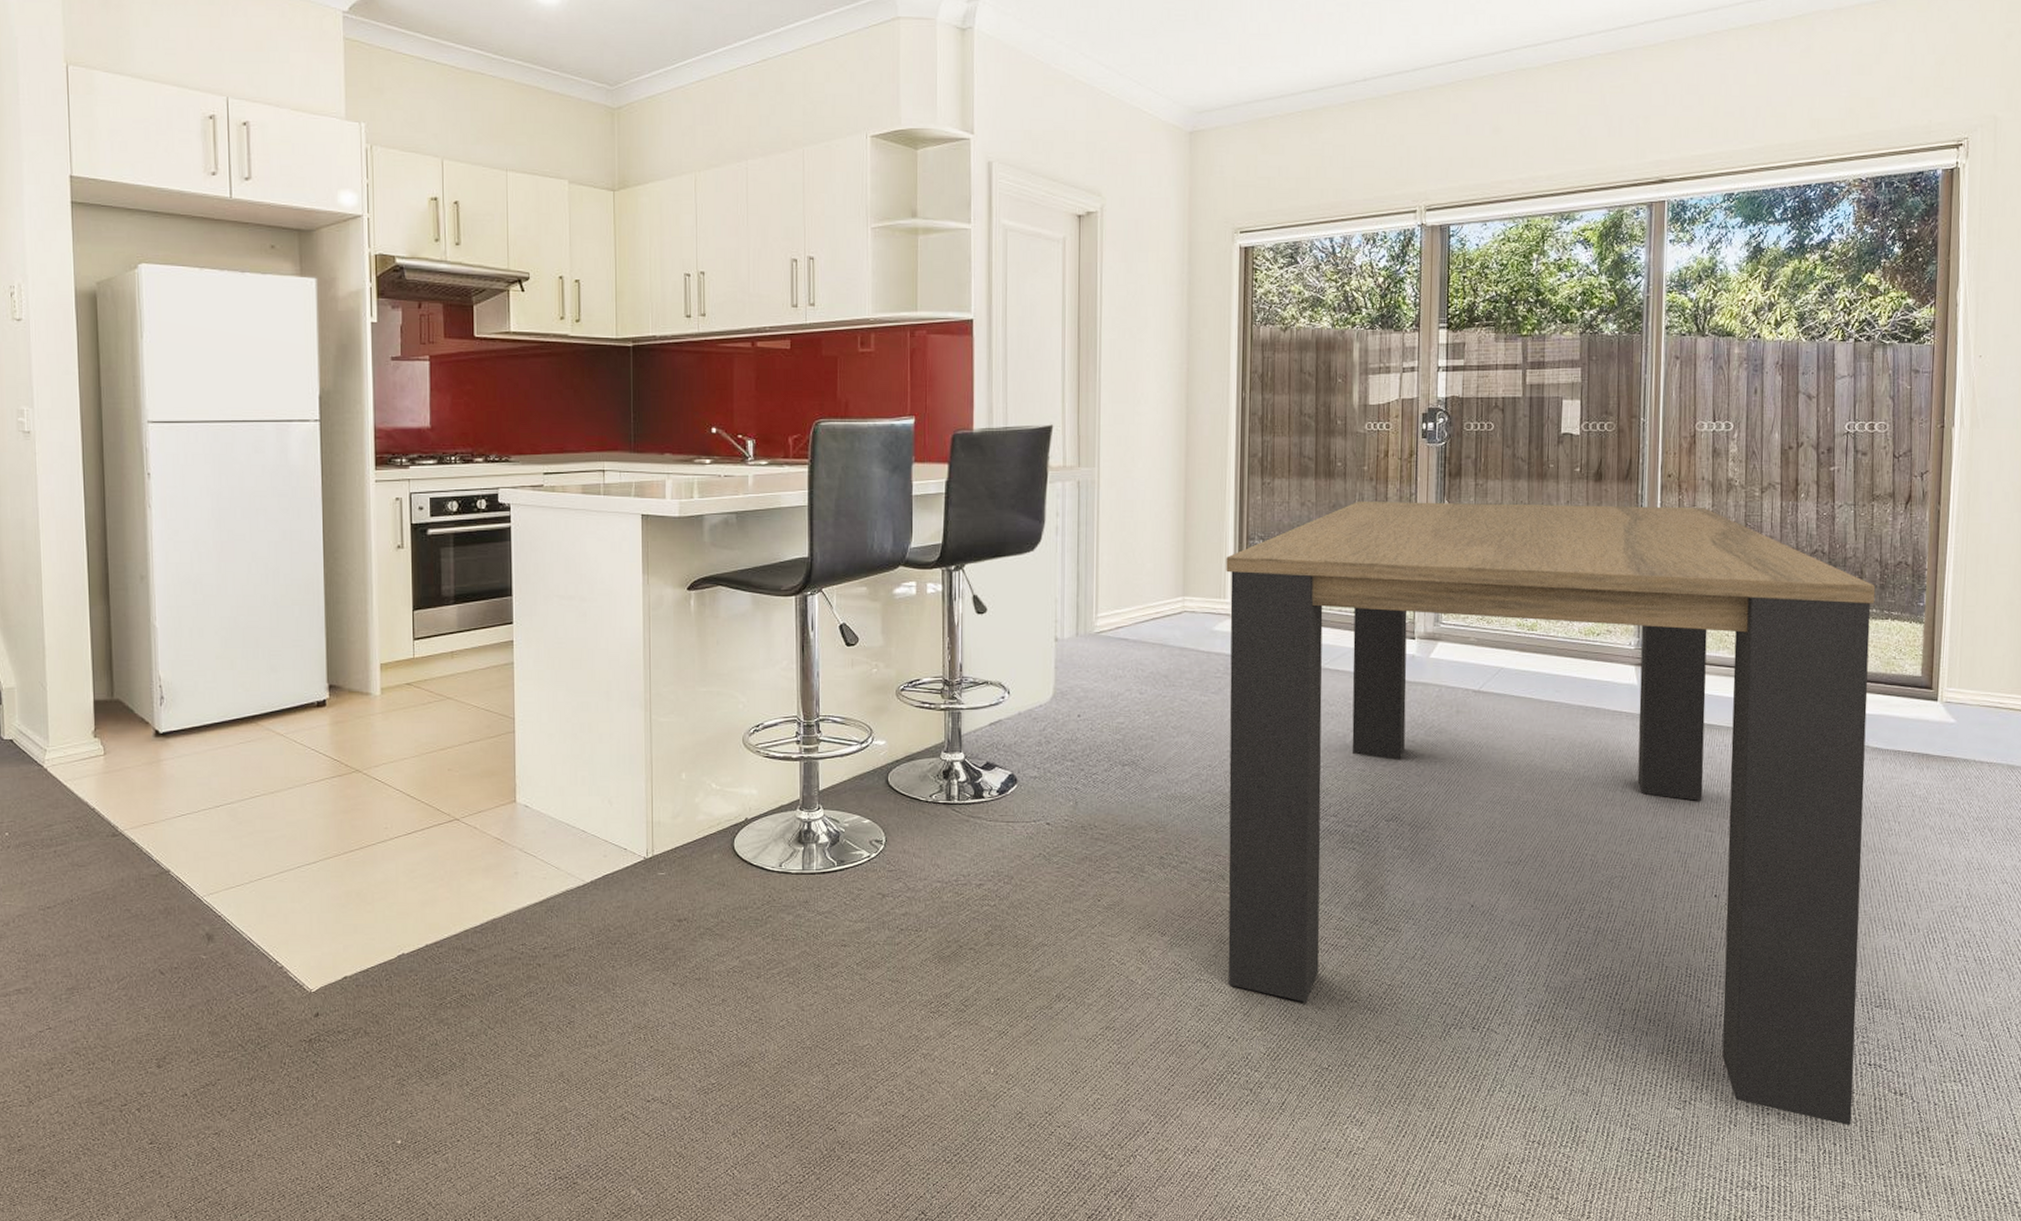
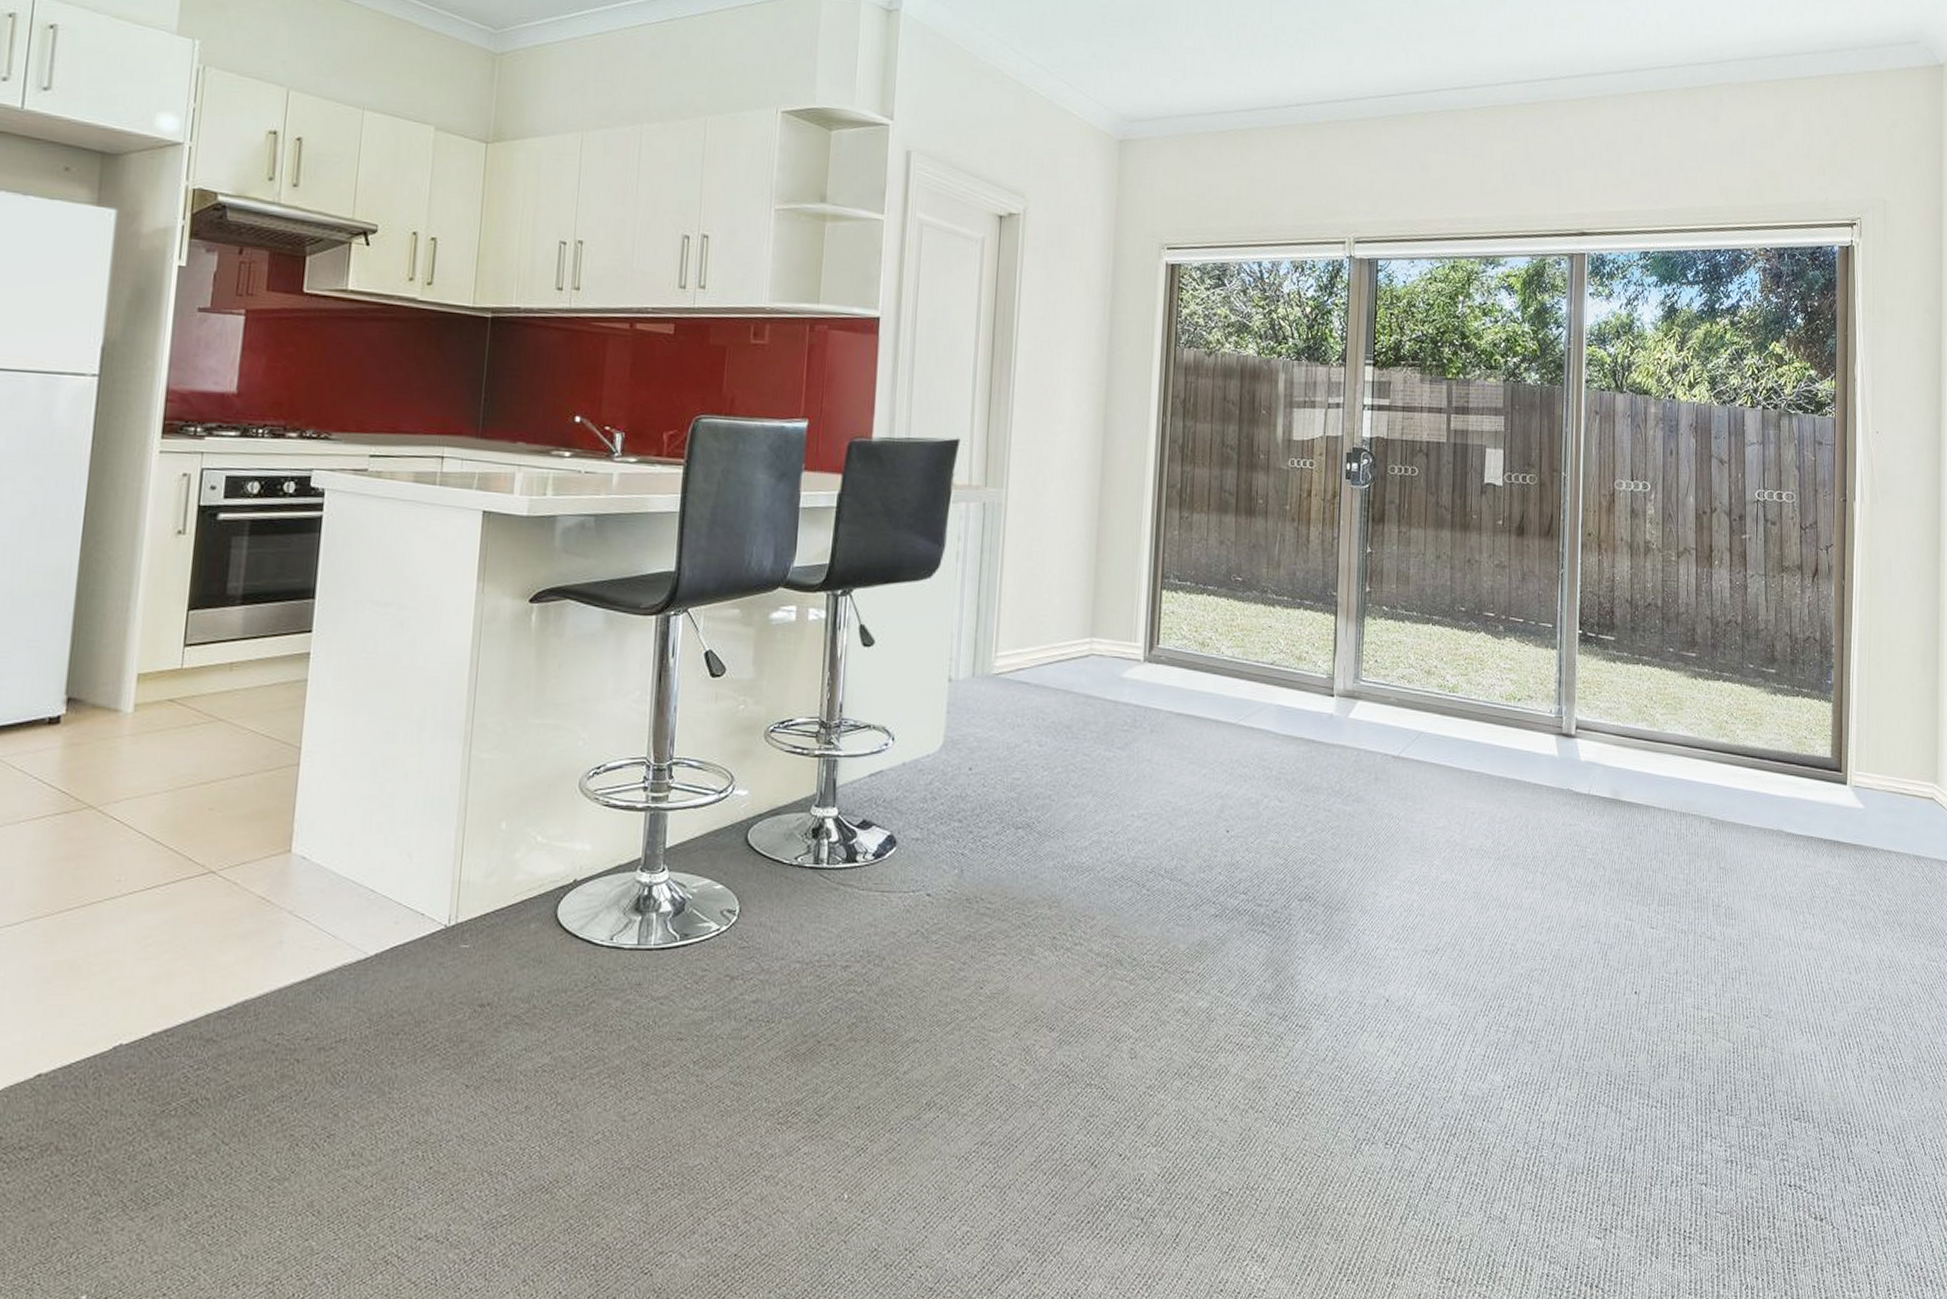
dining table: present [1226,502,1876,1126] -> none [1122,543,1787,1257]

